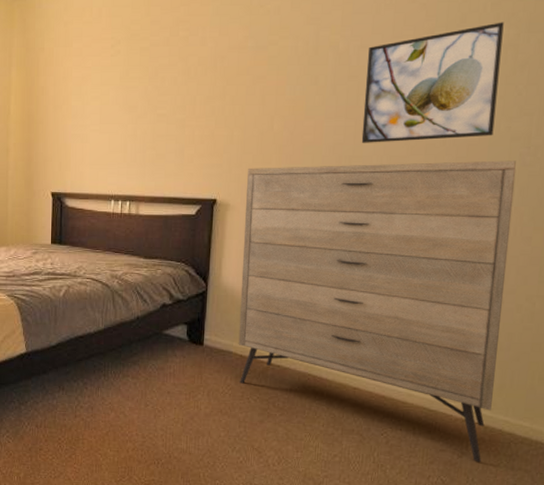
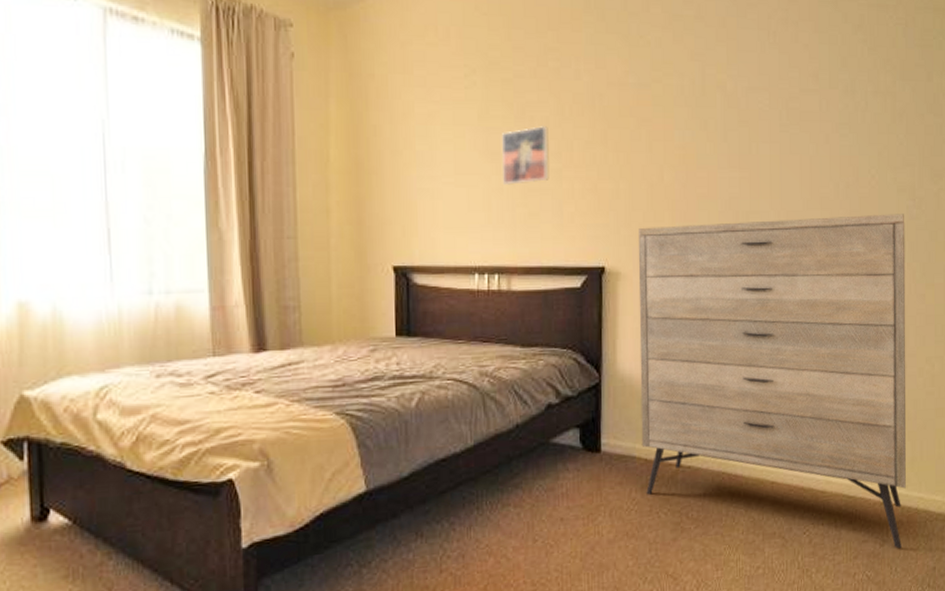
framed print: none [137,85,176,132] -> present [502,126,549,185]
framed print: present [361,22,504,143] -> none [756,68,882,196]

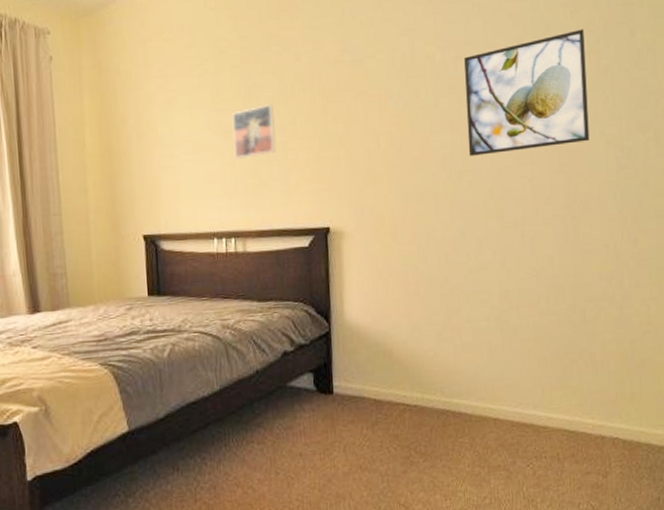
dresser: present [639,214,906,549] -> none [359,164,626,480]
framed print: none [756,68,882,196] -> present [463,29,590,156]

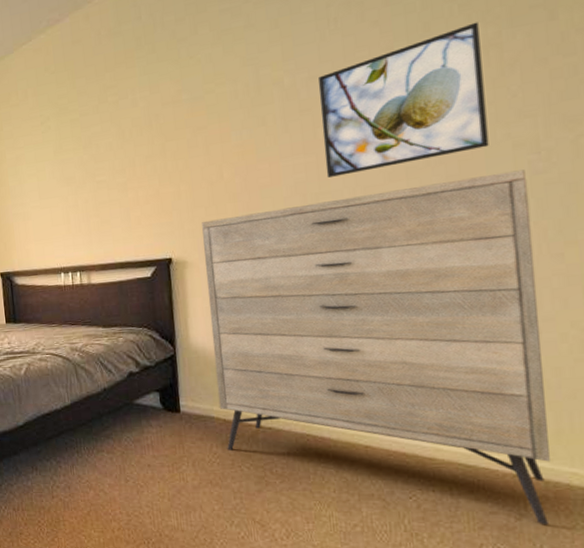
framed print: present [233,105,276,159] -> none [74,150,116,202]
dresser: none [359,164,626,480] -> present [202,169,550,525]

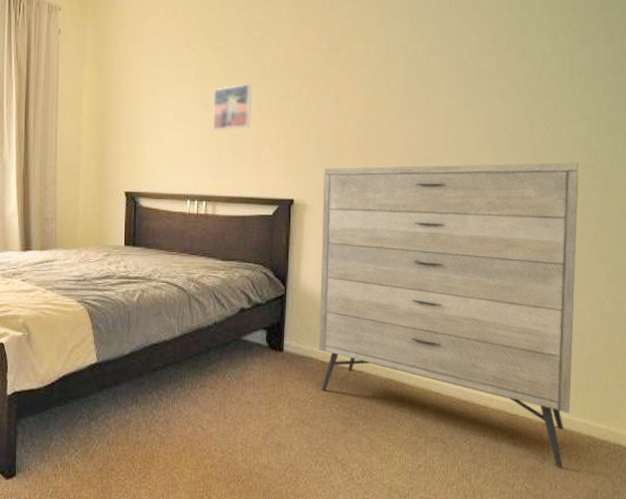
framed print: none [74,150,116,202] -> present [213,84,251,131]
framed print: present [317,22,489,178] -> none [433,31,560,145]

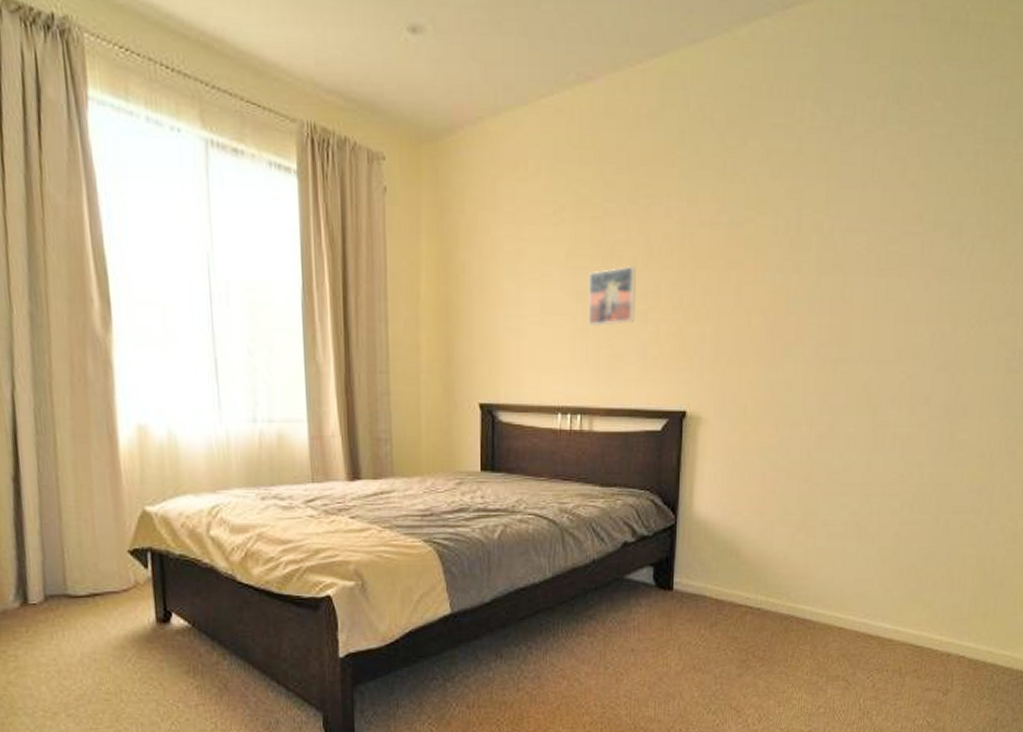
dresser: present [319,162,579,468] -> none [713,366,1002,699]

